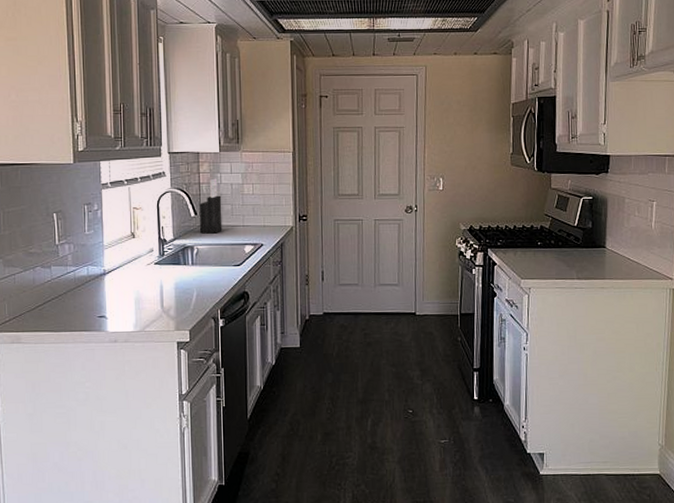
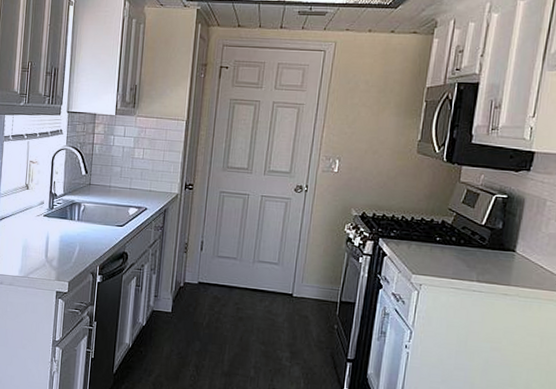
knife block: present [199,178,223,234] -> none [88,140,113,193]

